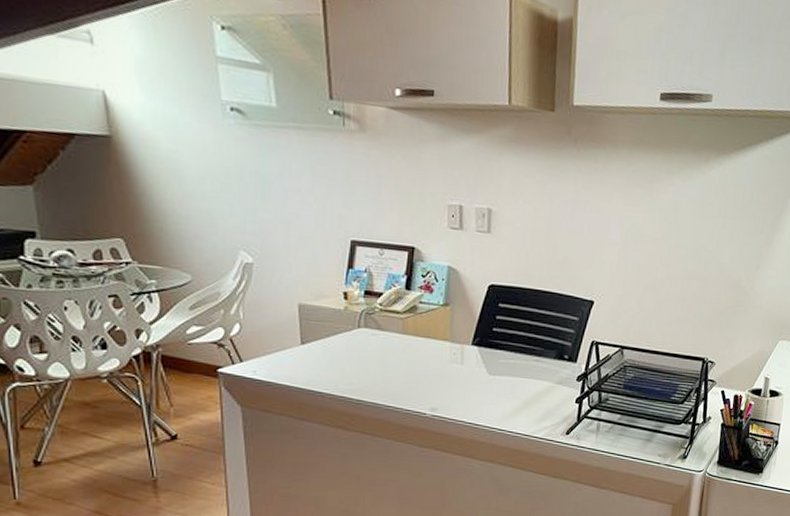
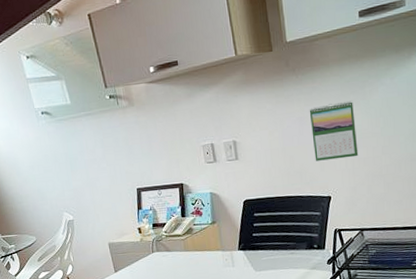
calendar: none [582,191,637,261] -> present [309,100,359,161]

